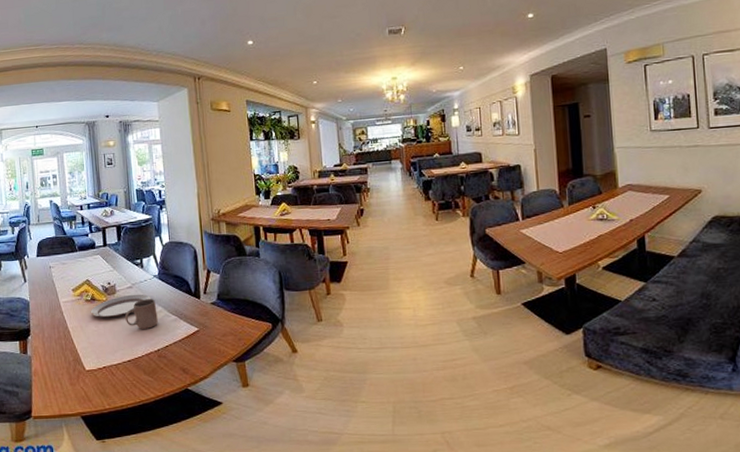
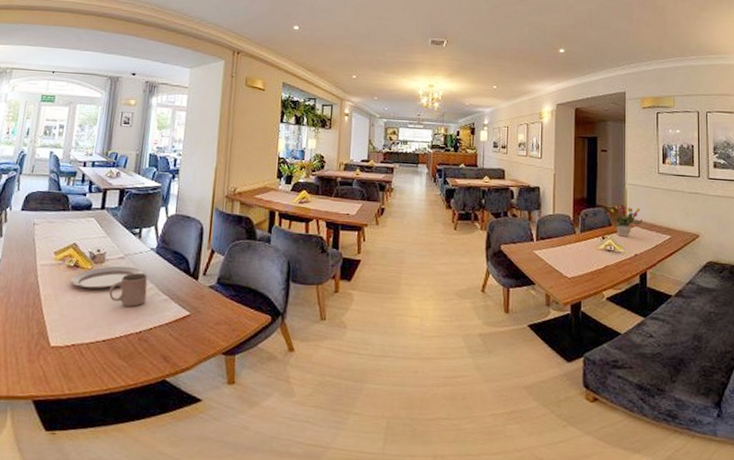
flower arrangement: none [595,171,637,204] -> present [606,205,643,237]

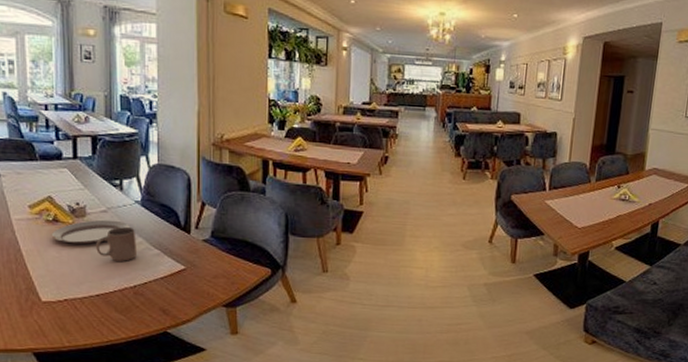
flower arrangement: present [606,205,643,237] -> none [625,152,663,186]

